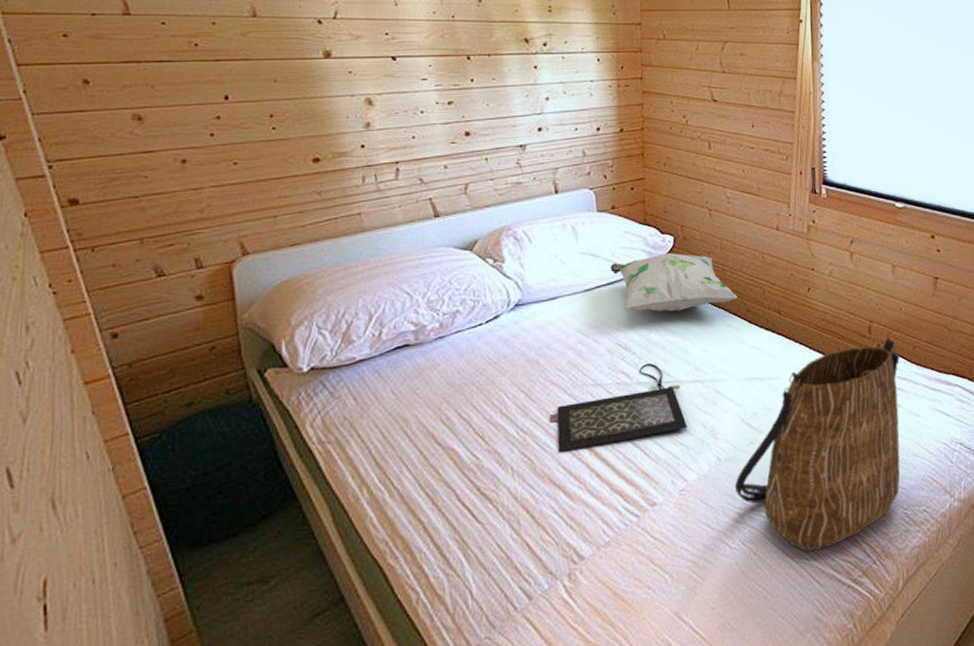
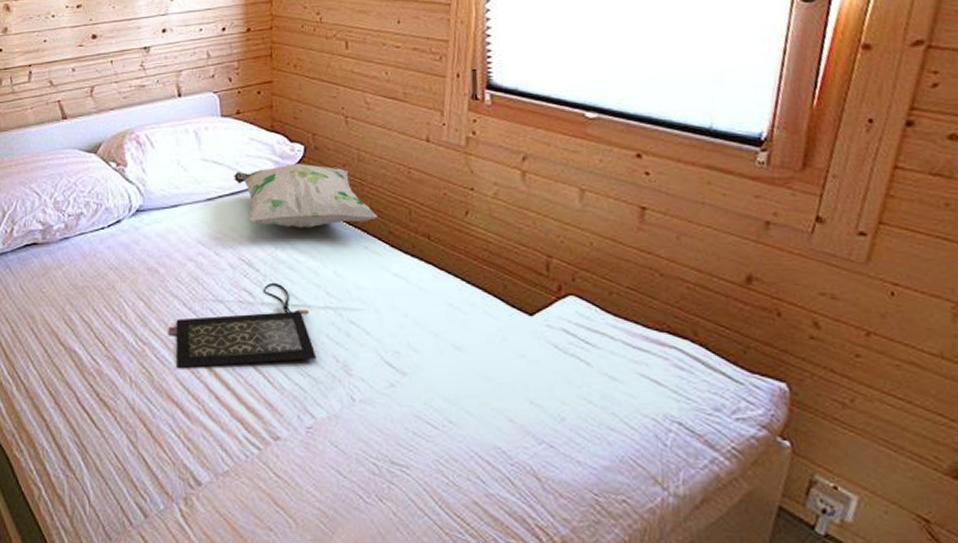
tote bag: present [734,338,900,551] -> none [371,278,590,525]

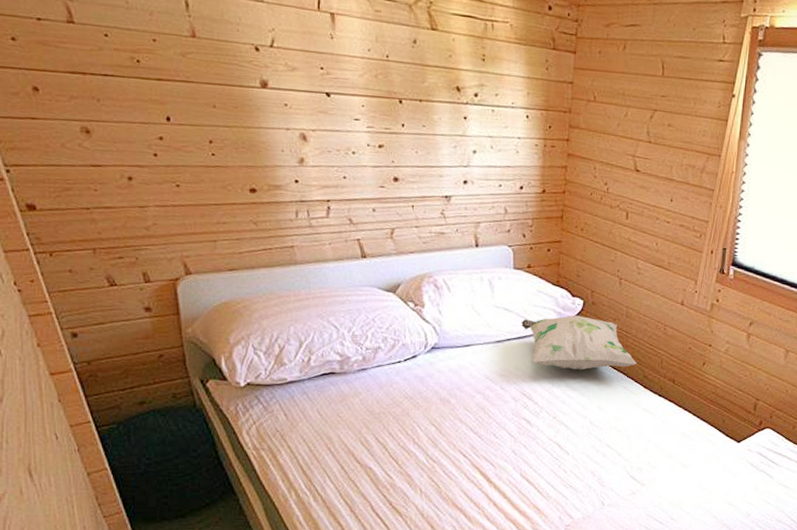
clutch bag: present [168,282,317,368] -> none [456,413,578,481]

